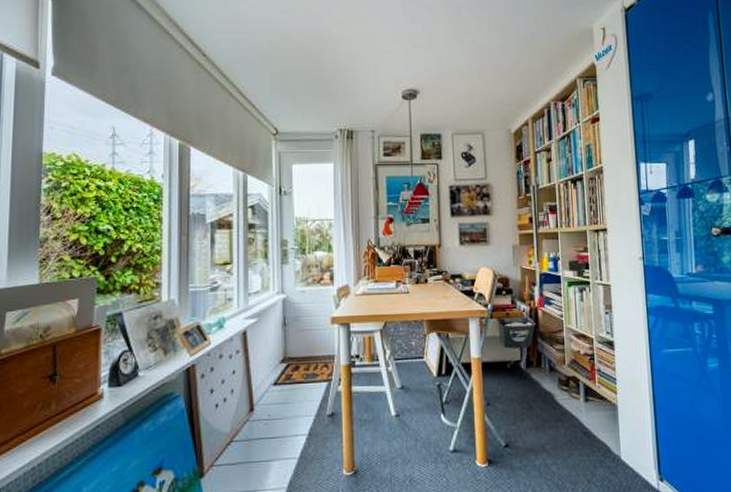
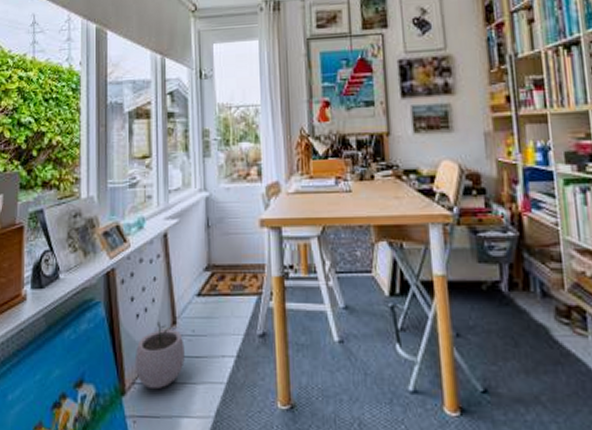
plant pot: none [213,409,261,469] -> present [134,321,185,388]

